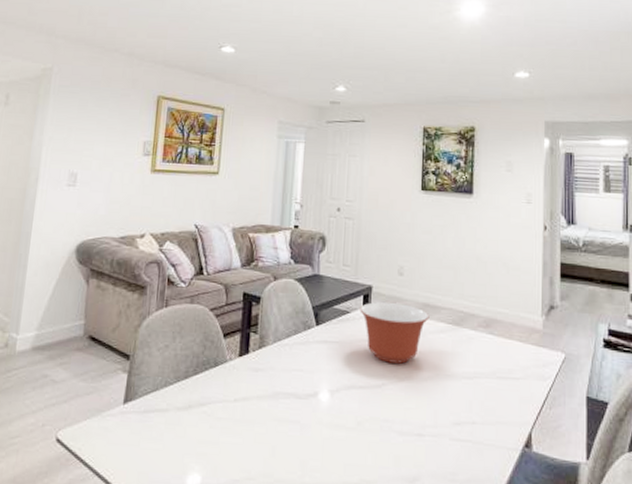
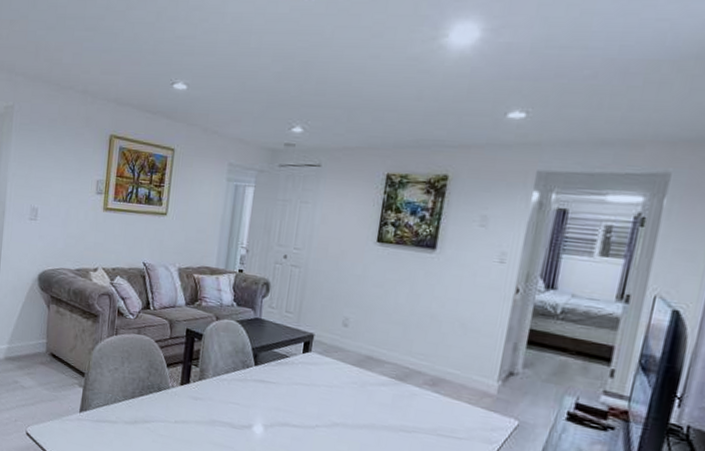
mixing bowl: present [360,301,430,364] -> none [299,349,372,410]

